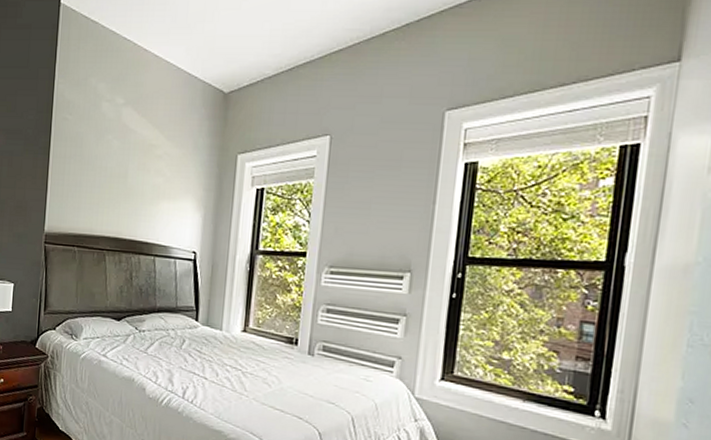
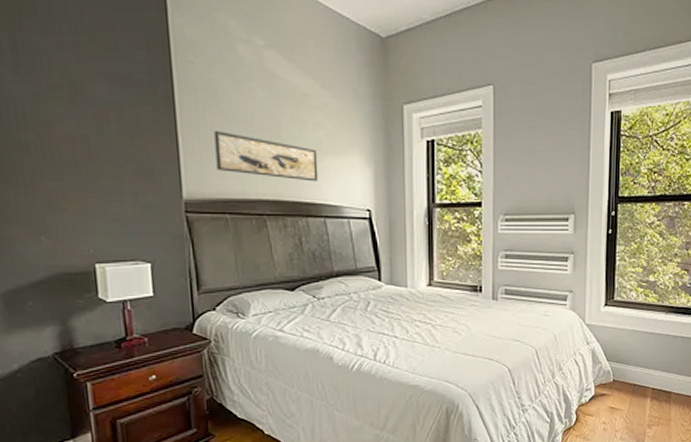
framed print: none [73,175,156,223] -> present [214,130,319,182]

